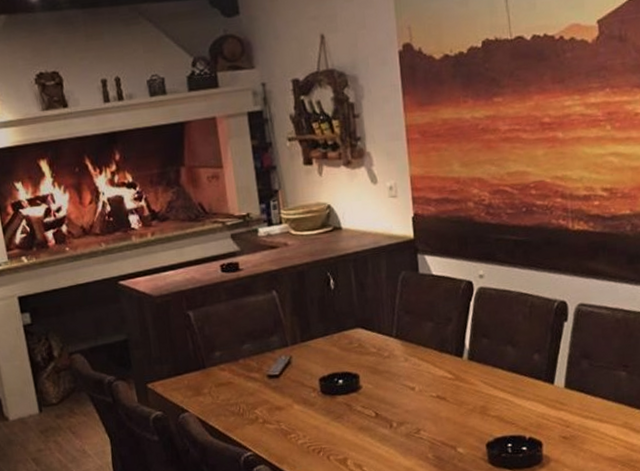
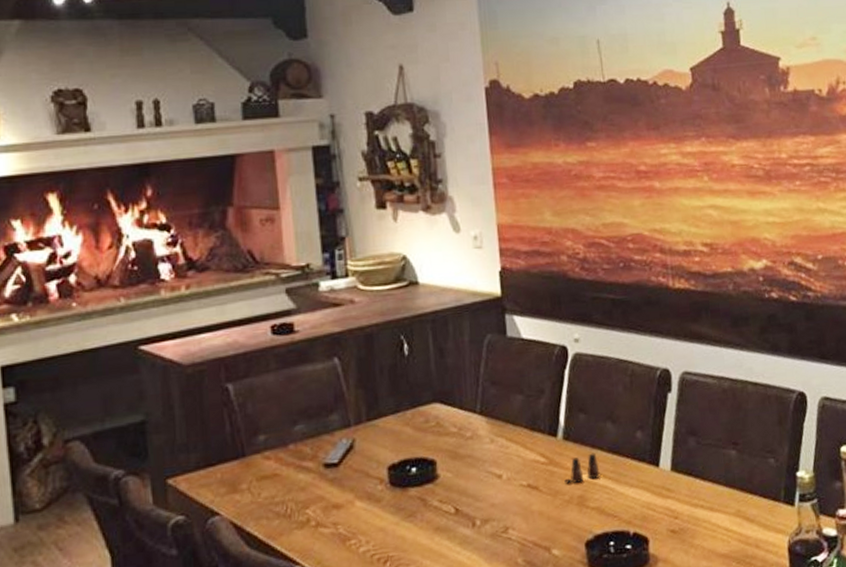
salt shaker: none [469,371,500,396] -> present [564,452,600,484]

